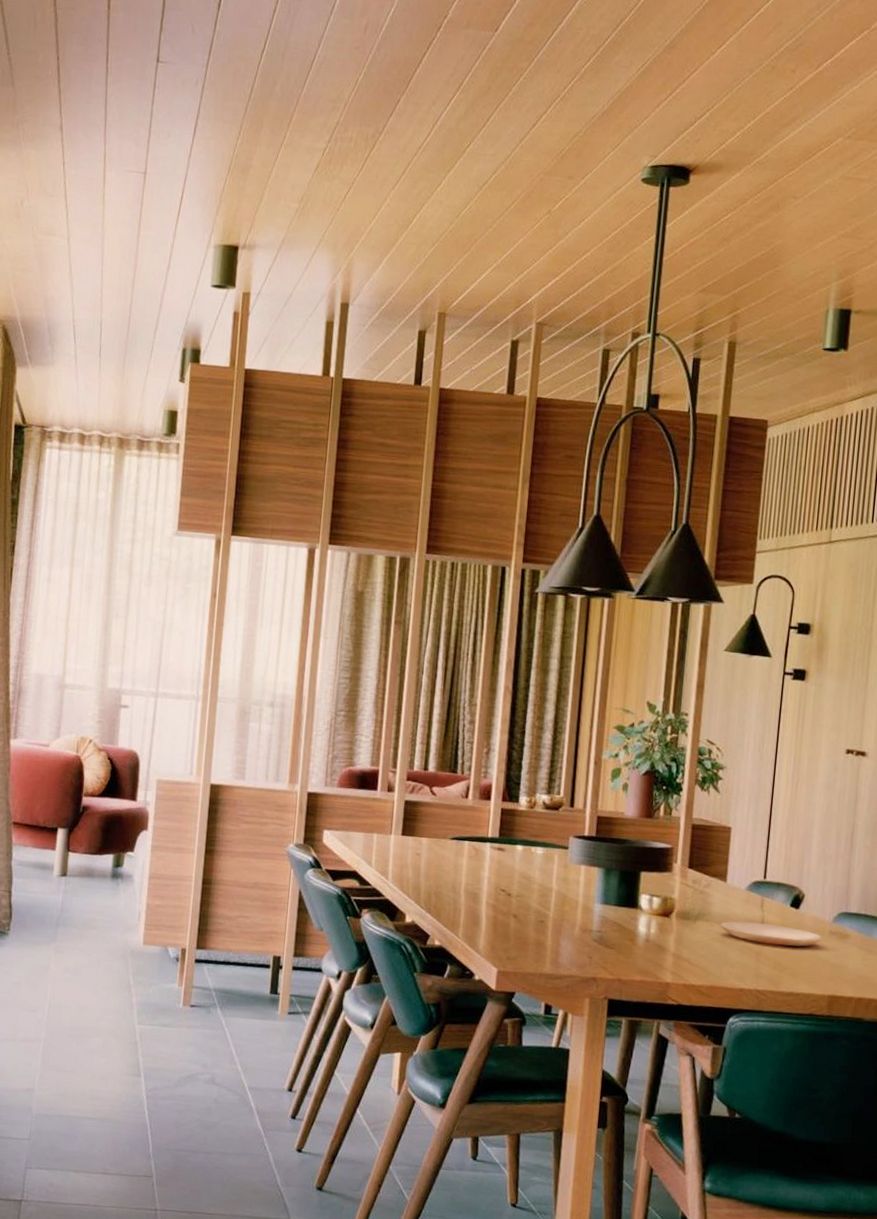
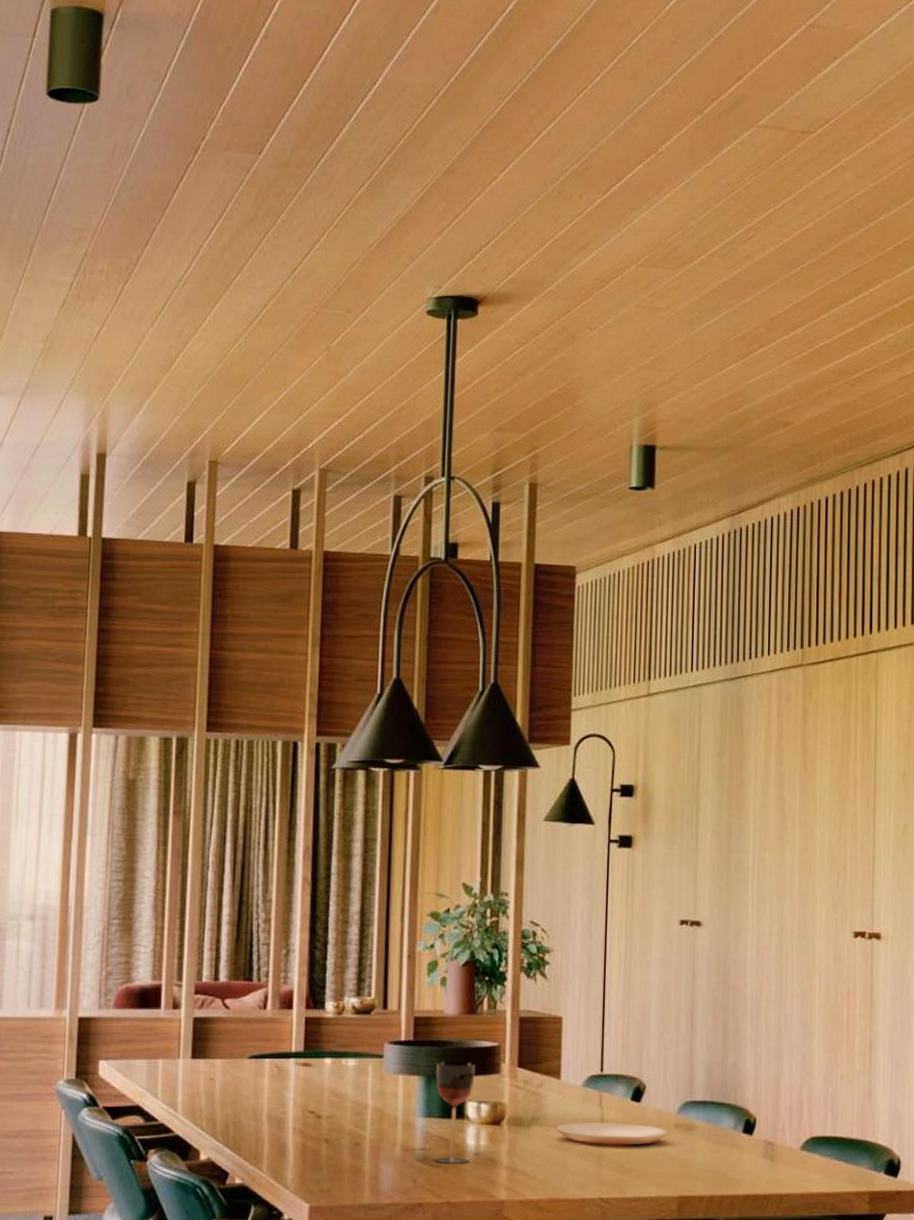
wineglass: none [609,857,650,947] -> present [434,1061,475,1164]

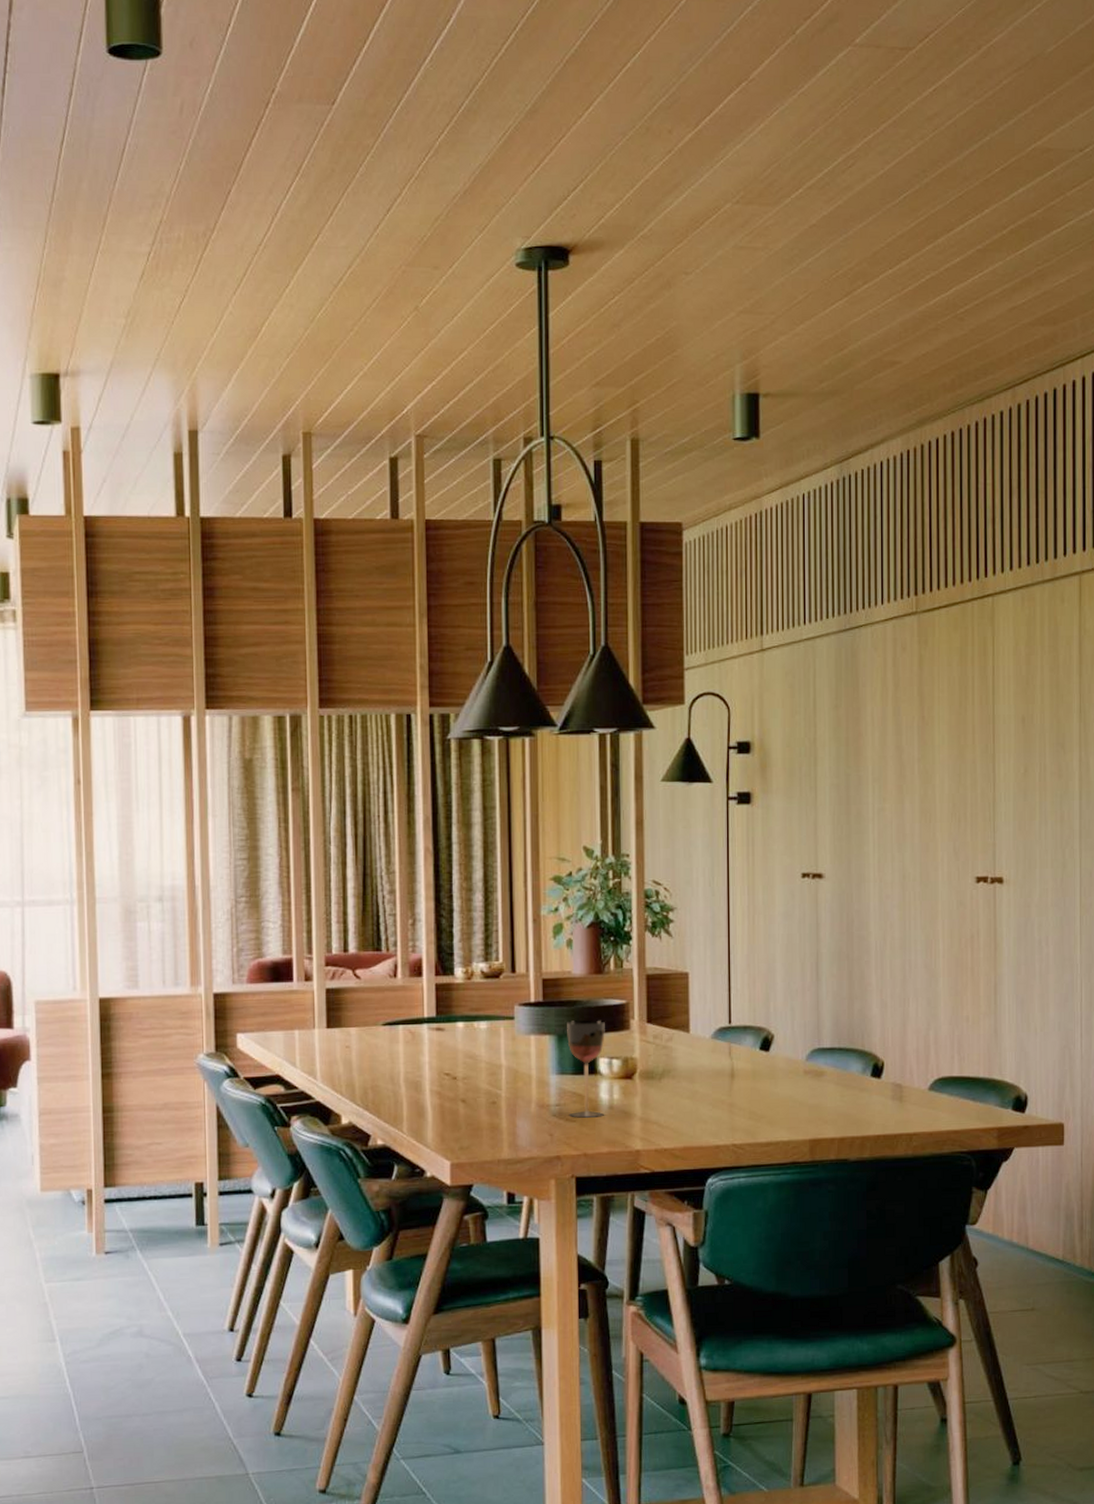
plate: present [556,1122,668,1146] -> none [687,1072,797,1094]

